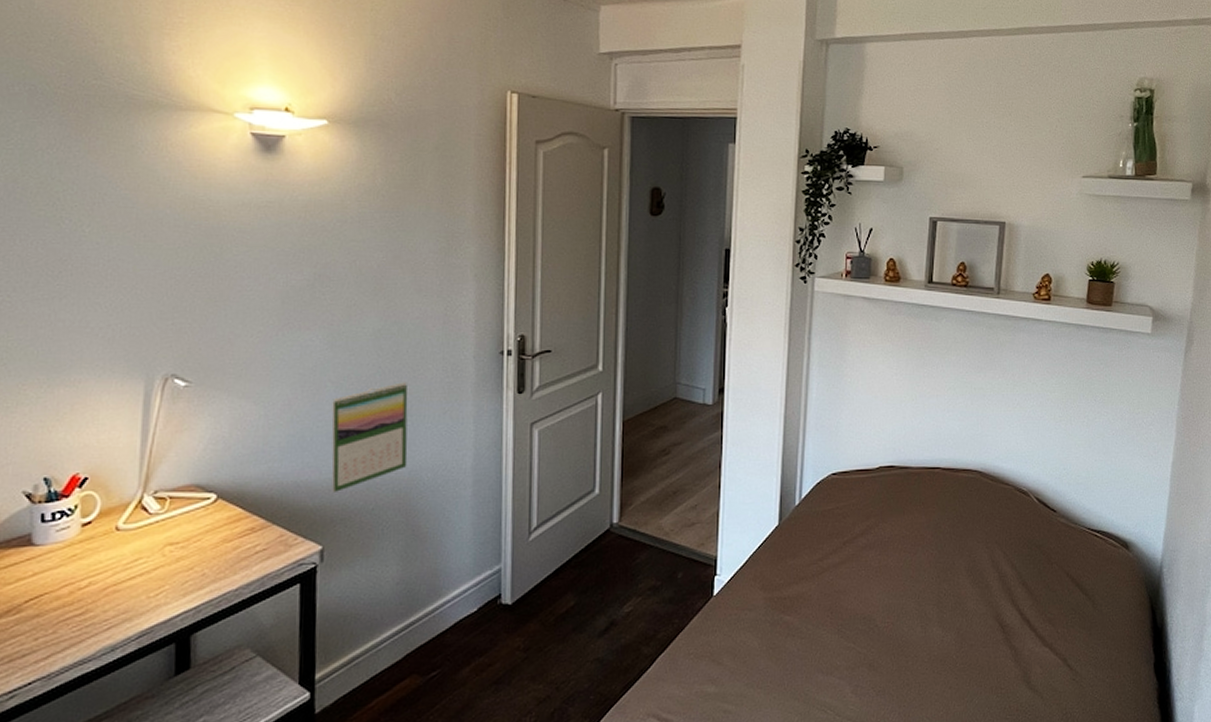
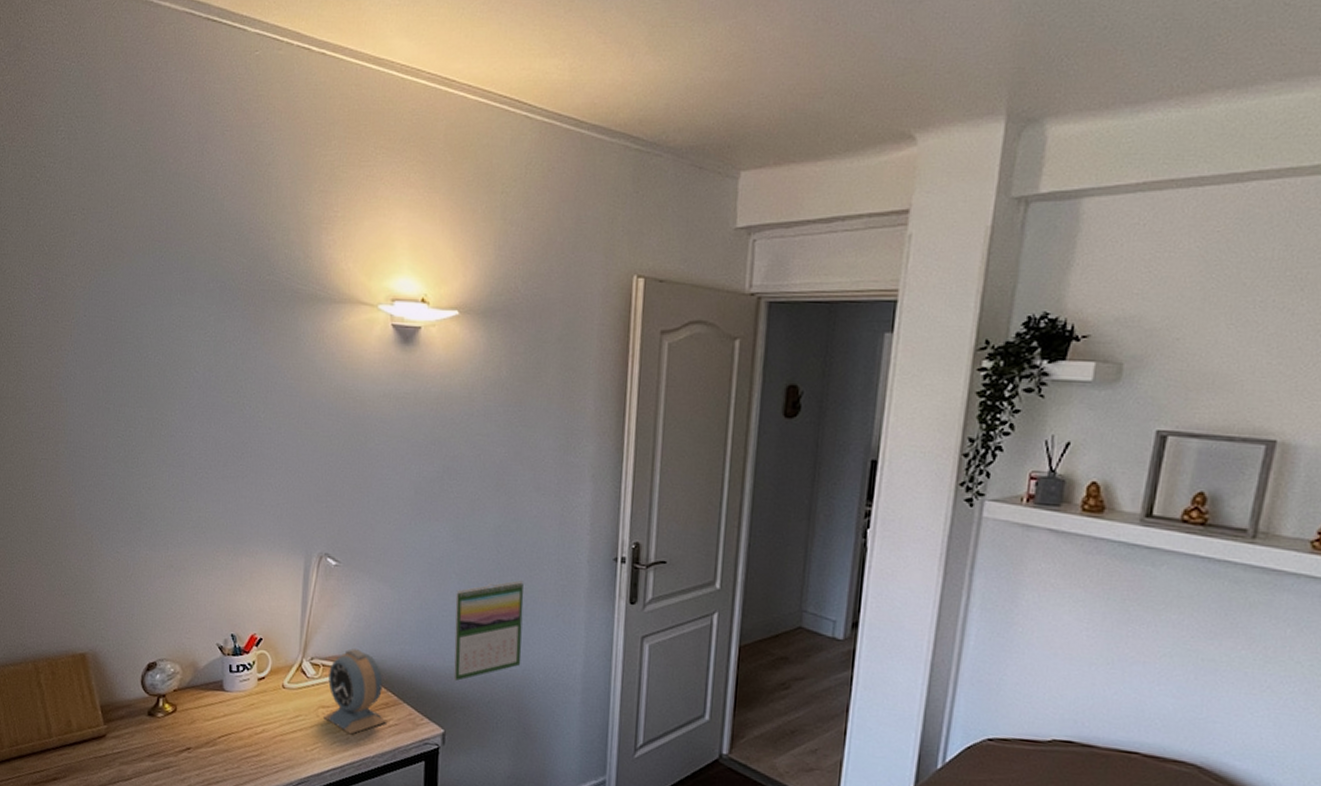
alarm clock: none [172,474,254,570] -> present [323,649,388,735]

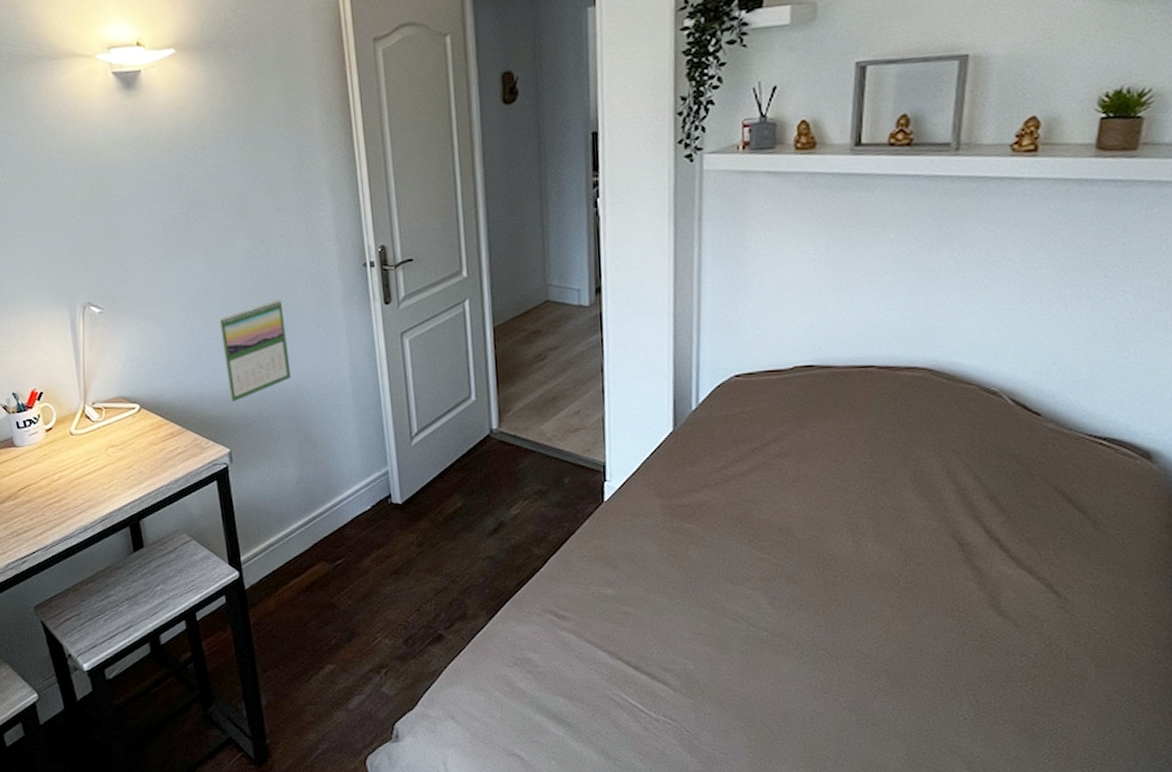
alarm clock: present [323,649,388,735] -> none [111,388,176,468]

